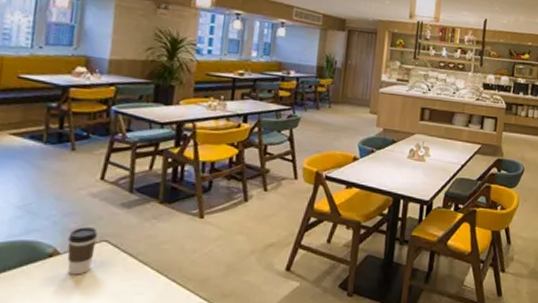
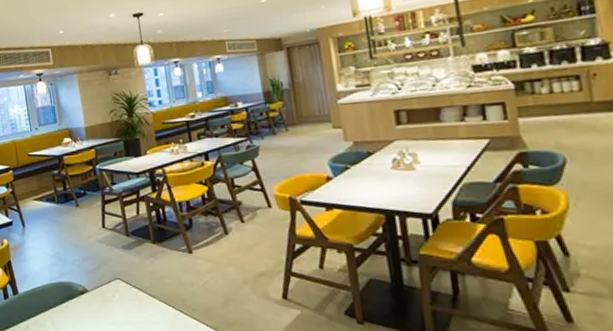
coffee cup: present [67,227,98,275] -> none [91,268,113,308]

